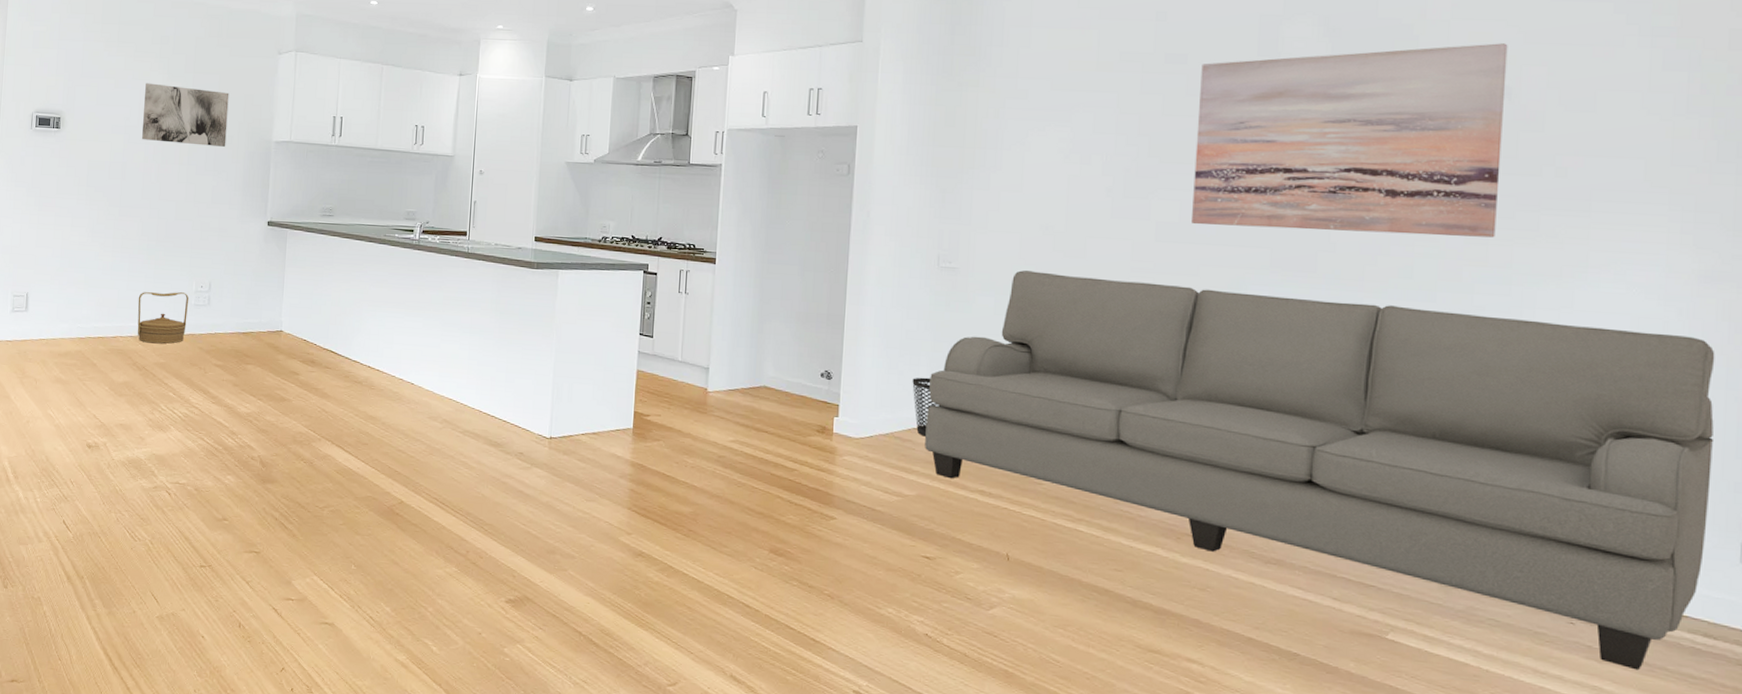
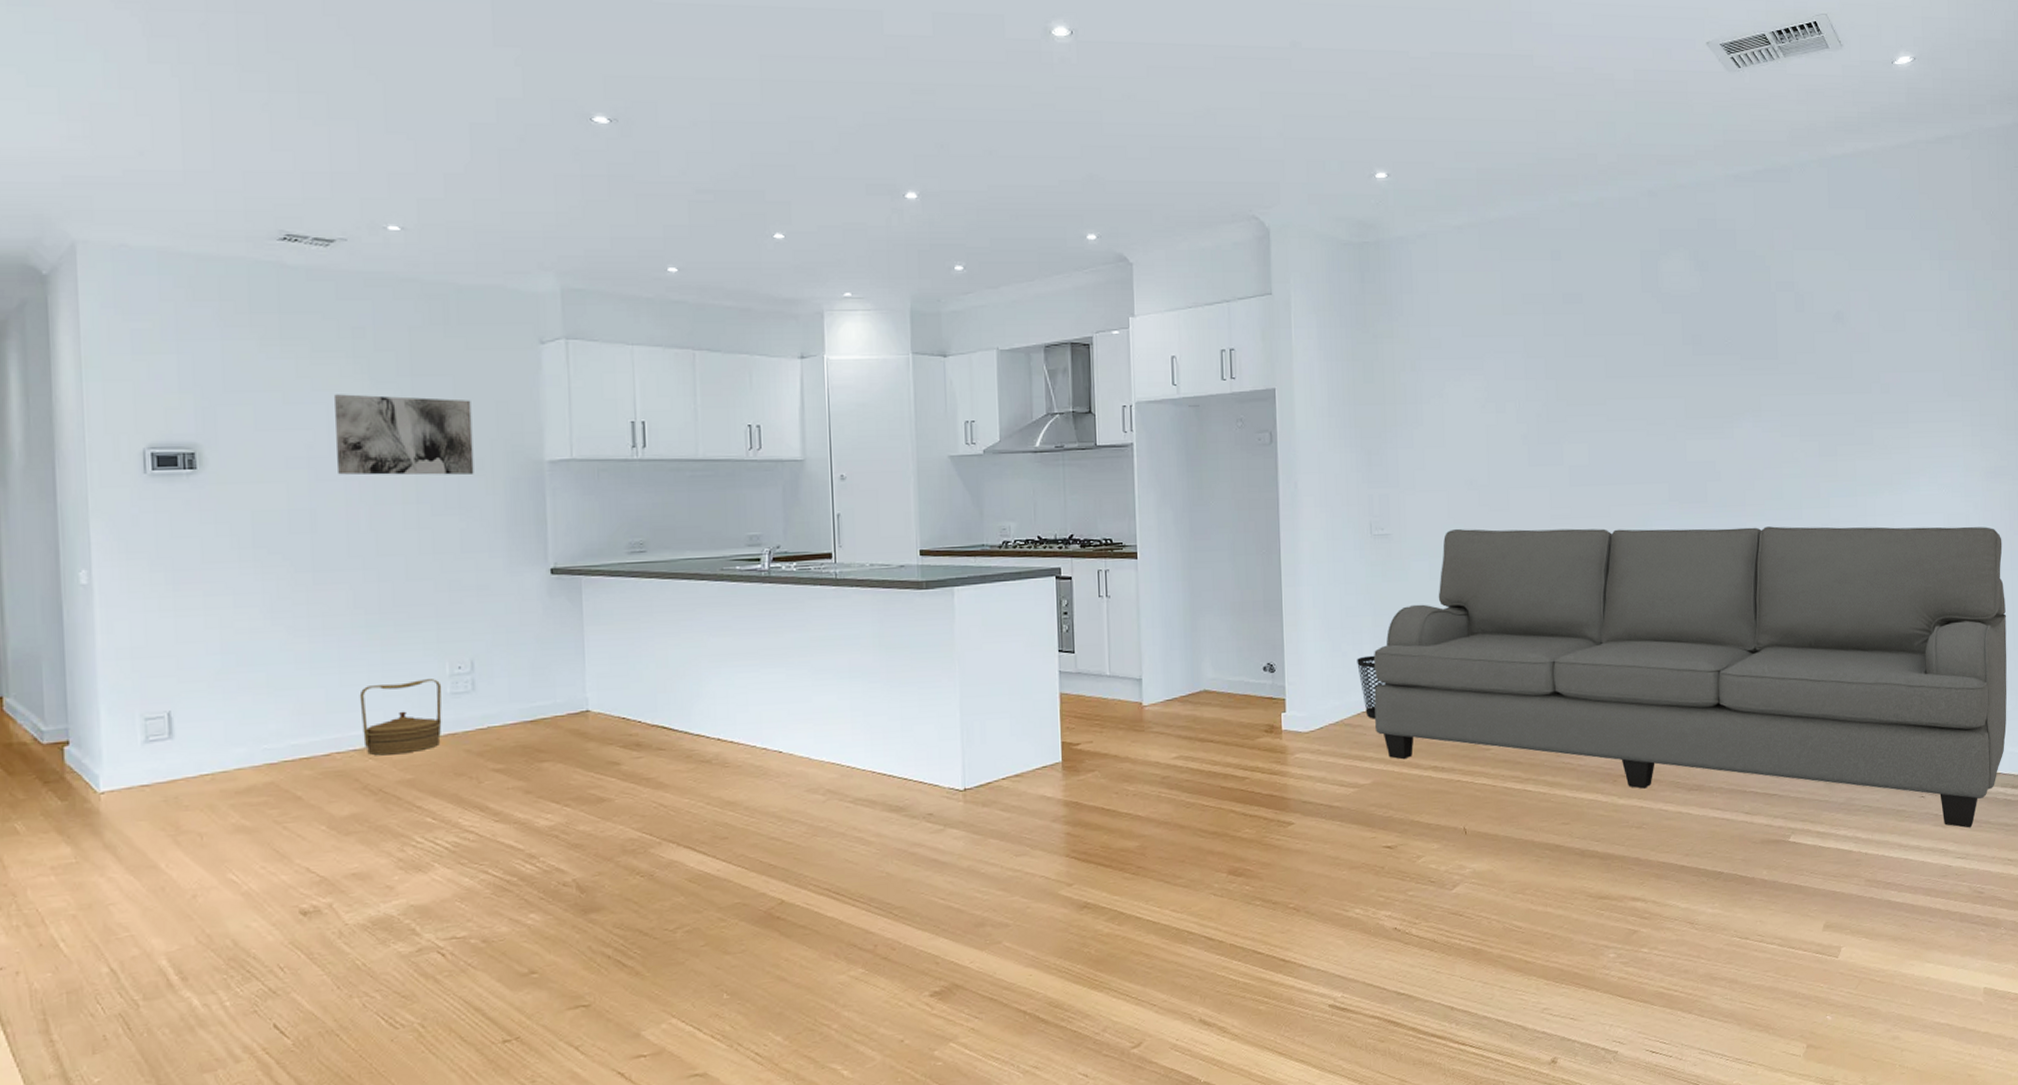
wall art: present [1192,43,1508,238] -> none [1595,271,1842,466]

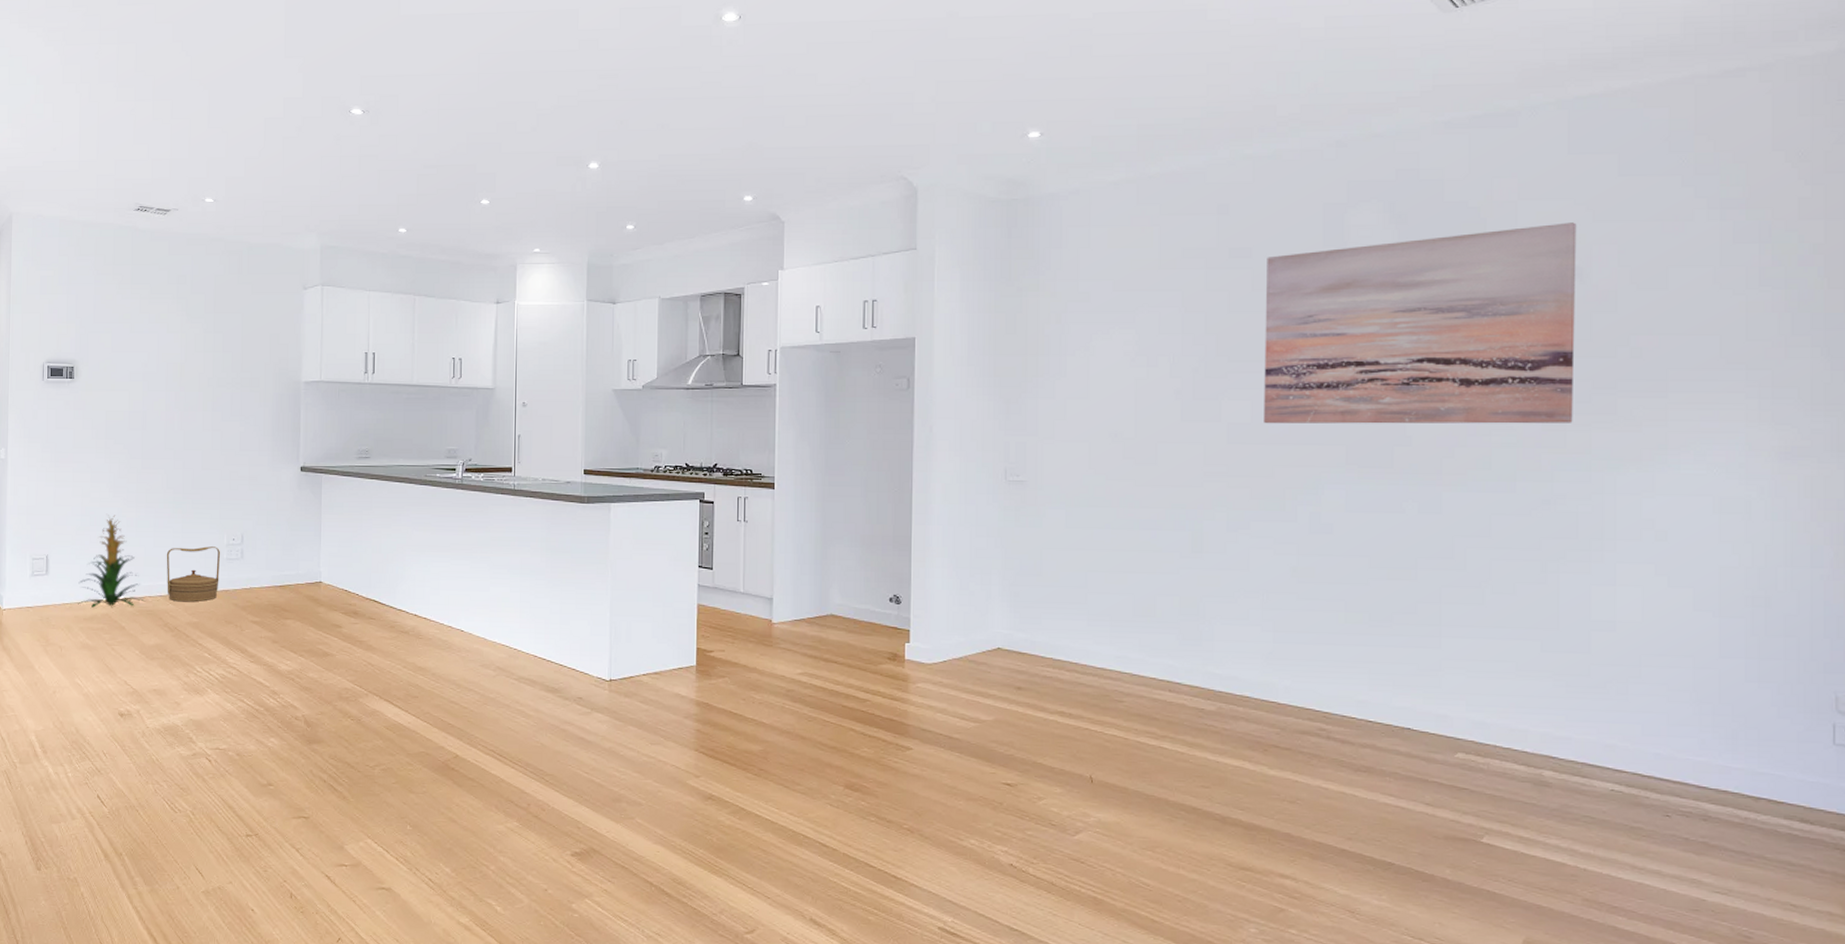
indoor plant: none [223,649,330,776] -> present [78,515,144,608]
wall art: present [335,394,474,475] -> none [162,326,253,390]
wastebasket: present [1357,655,1384,719] -> none [984,596,1012,659]
sofa: present [1374,526,2007,828] -> none [1000,480,1802,861]
wall art: none [1595,271,1842,466] -> present [1264,222,1577,424]

